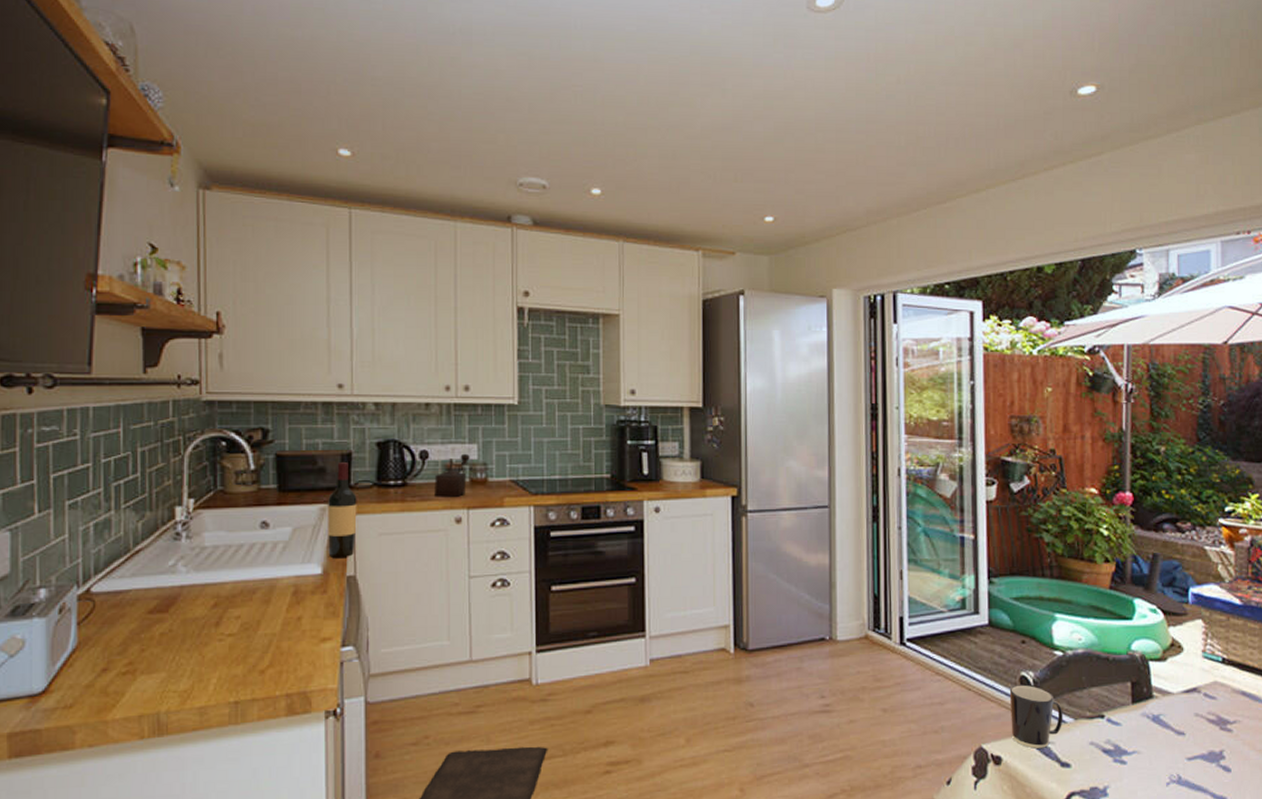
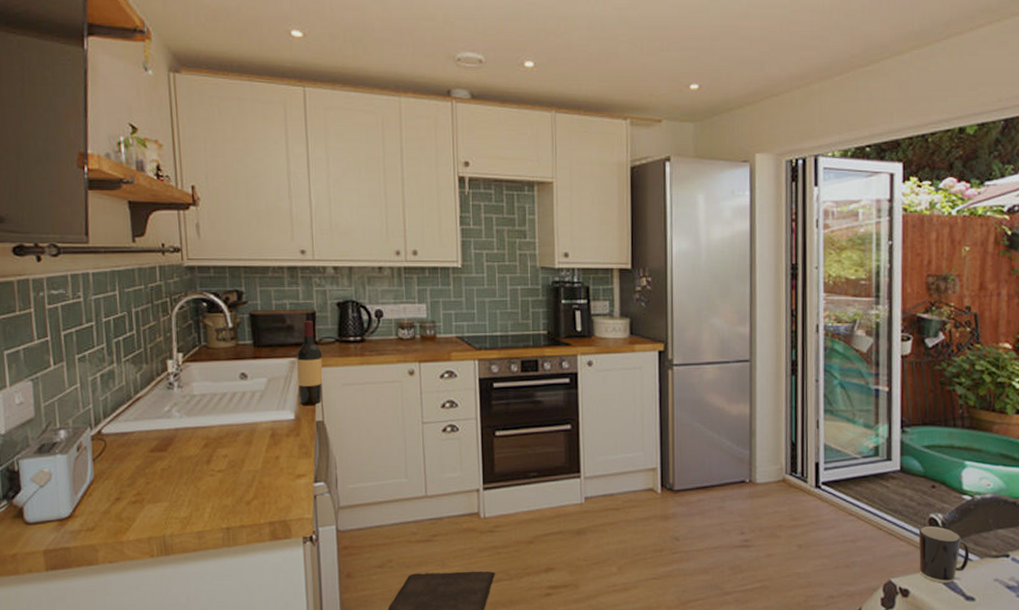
coffee grinder: present [434,453,470,497] -> none [389,312,420,352]

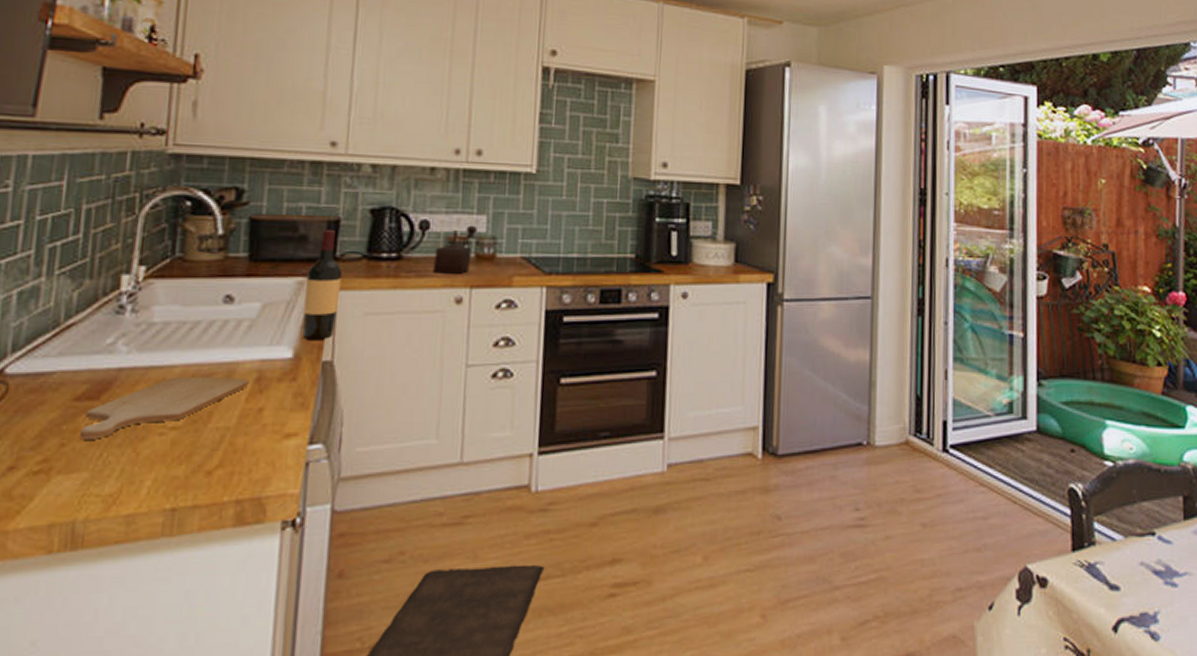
chopping board: none [158,434,267,479] -> present [80,377,250,440]
coffee grinder: none [389,312,420,352] -> present [433,225,477,274]
mug: present [918,525,970,583] -> none [1057,498,1113,569]

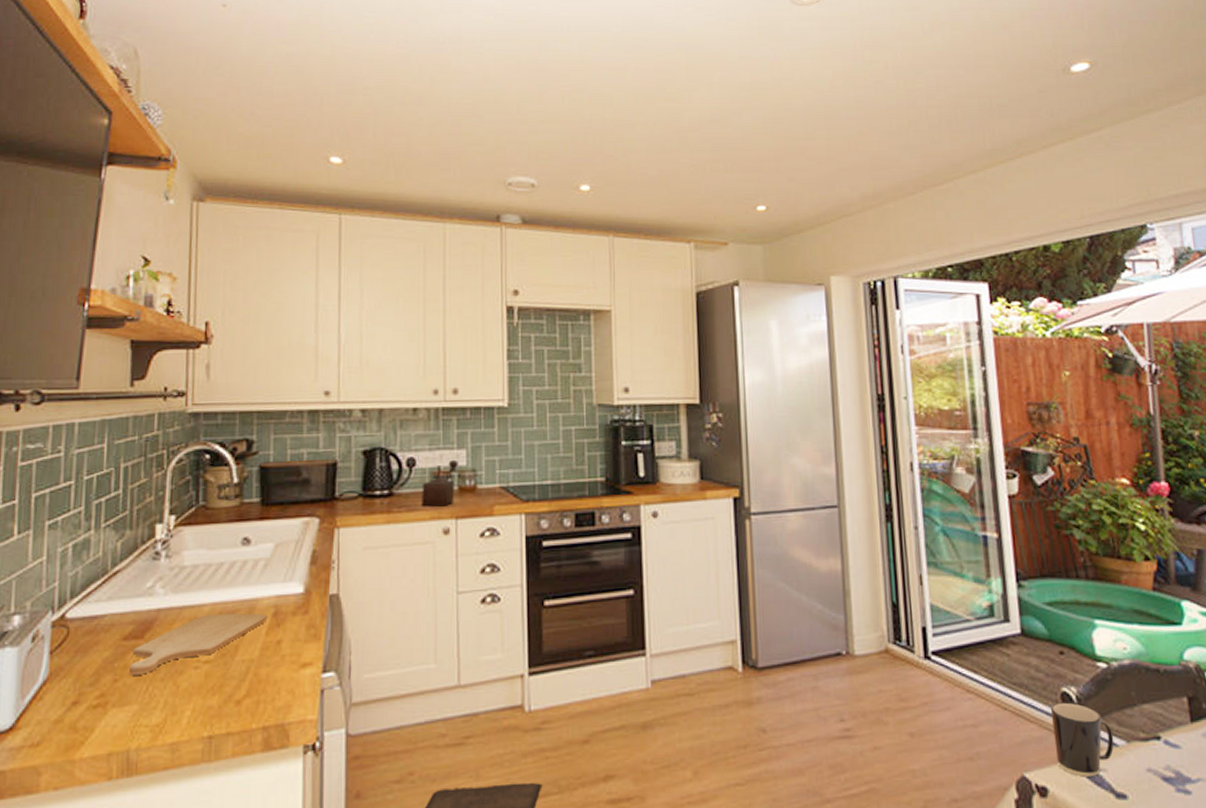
wine bottle: present [302,230,342,341] -> none [310,473,342,576]
mug: none [1057,498,1113,569] -> present [1050,702,1114,777]

